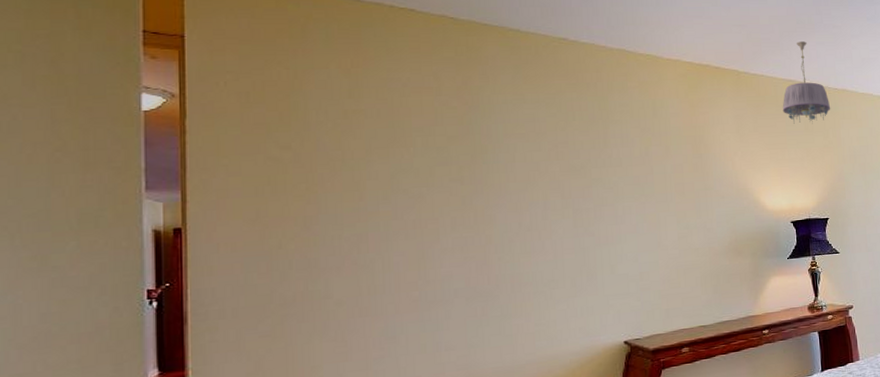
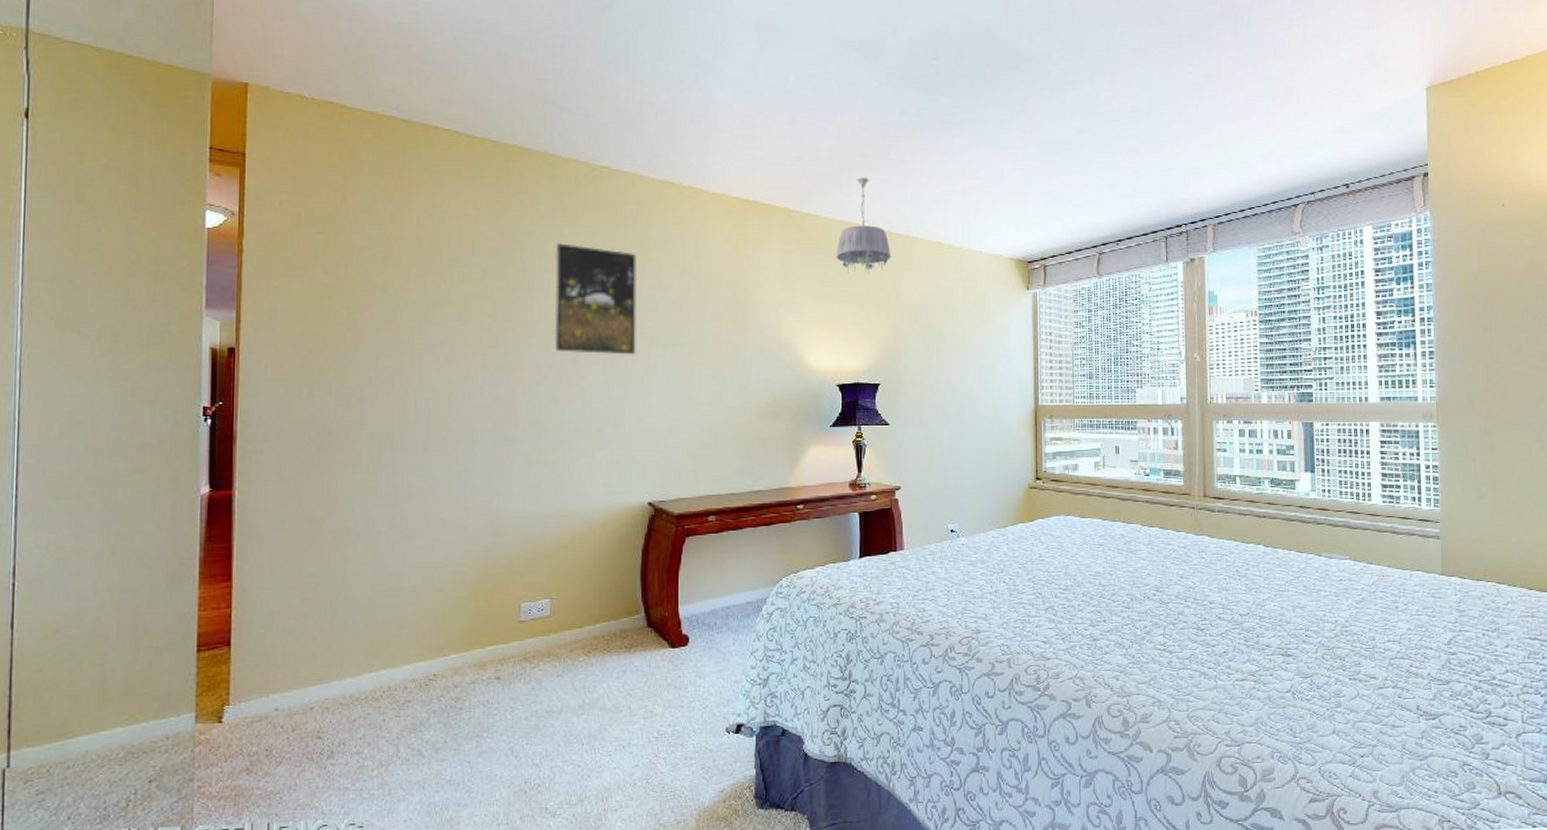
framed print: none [519,109,604,210] -> present [554,242,636,355]

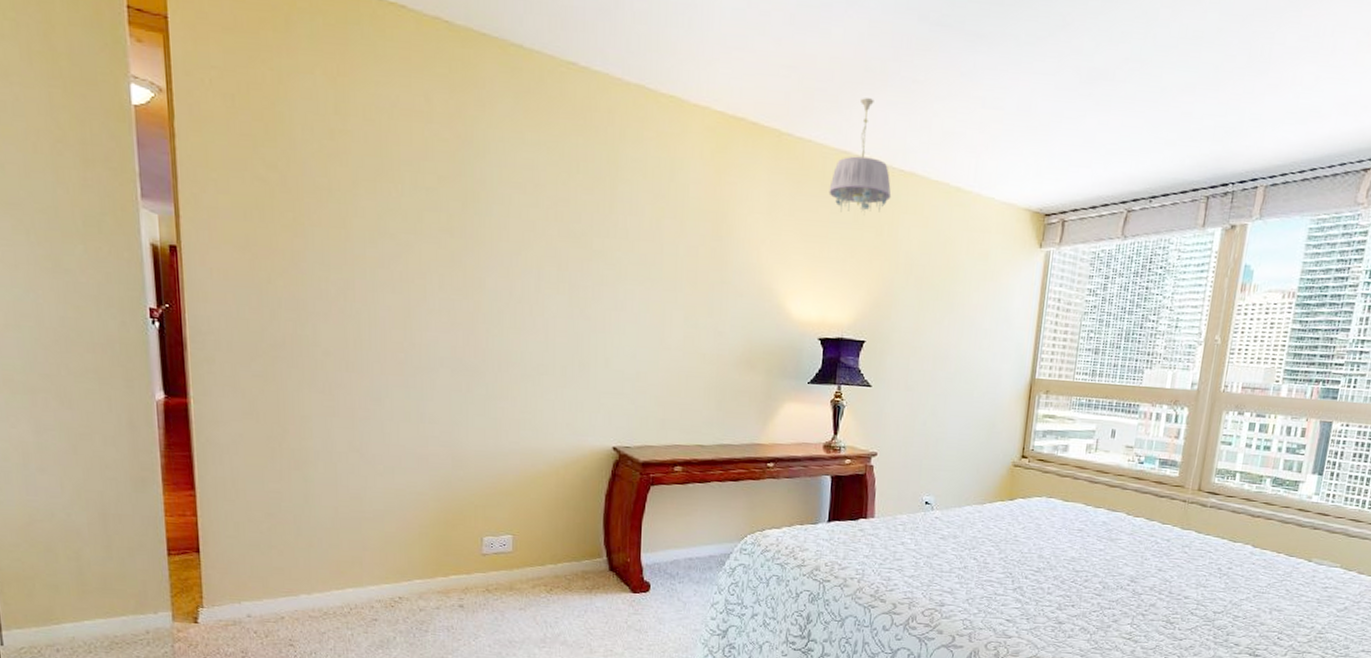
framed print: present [554,242,636,355] -> none [515,151,606,288]

